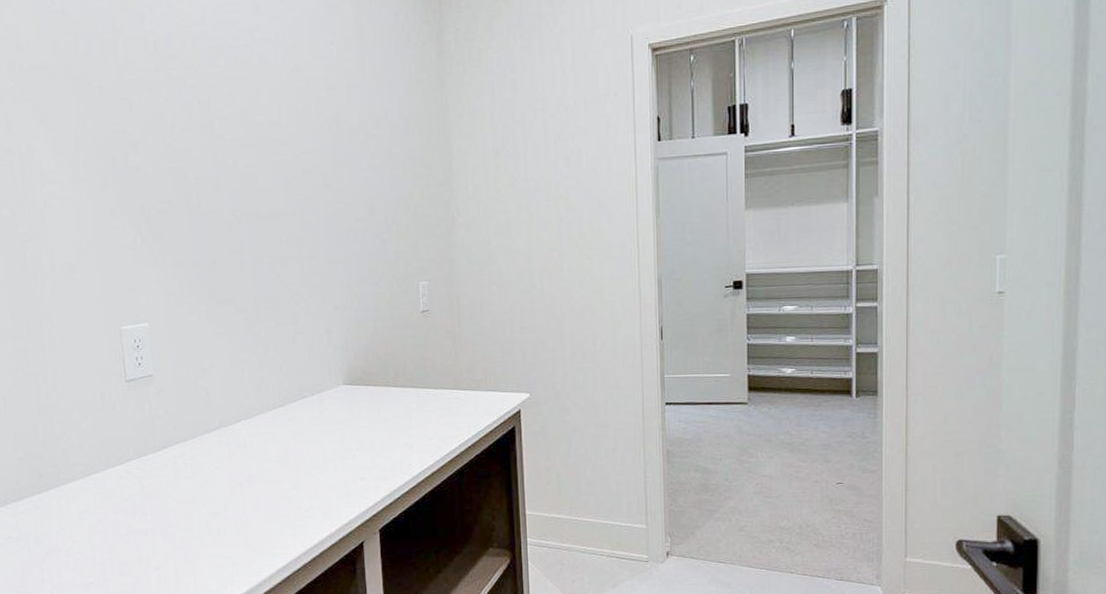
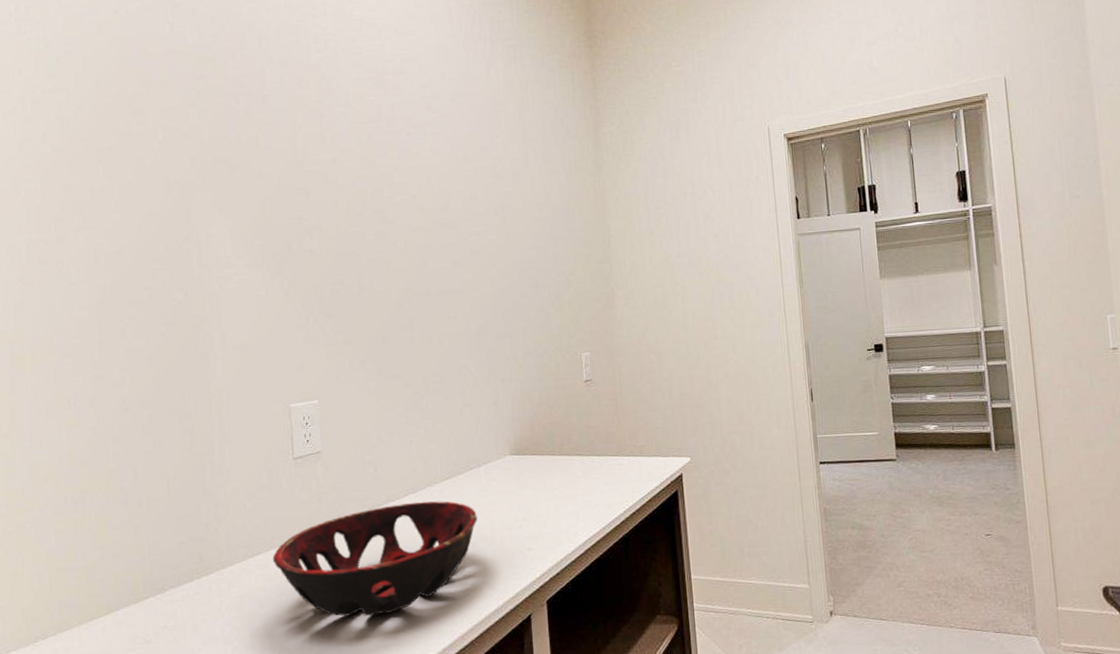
decorative bowl: none [109,427,310,536] -> present [272,501,477,617]

